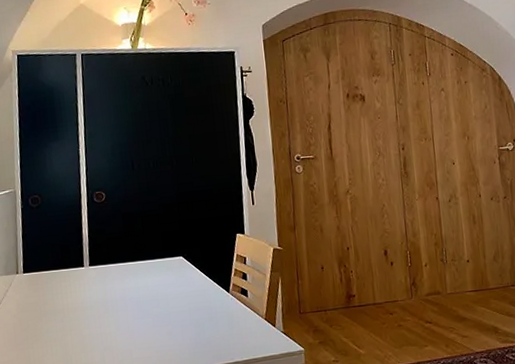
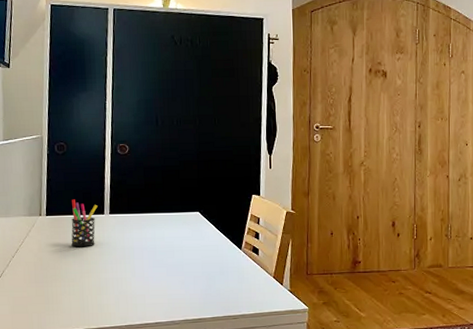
pen holder: none [49,253,77,304] -> present [71,199,98,248]

